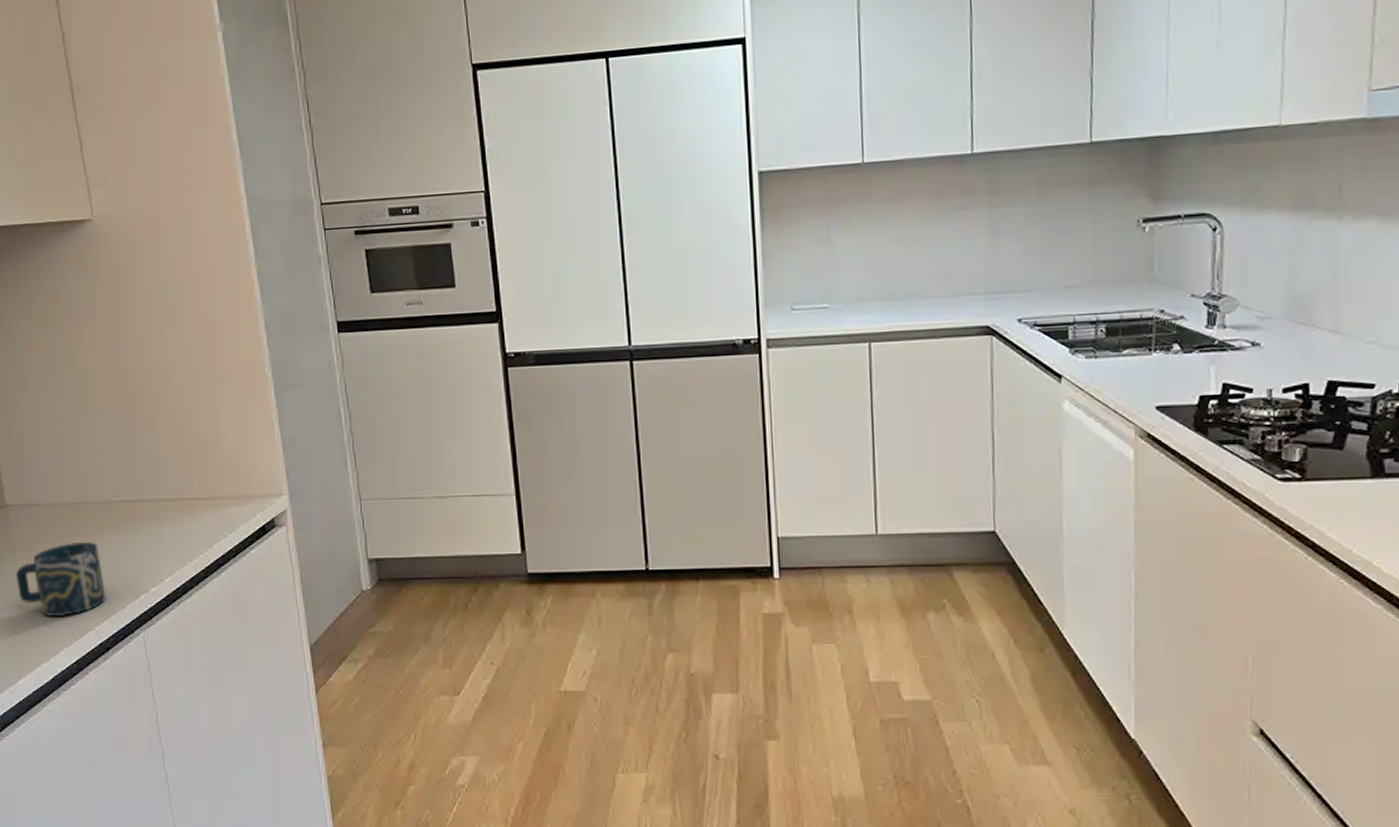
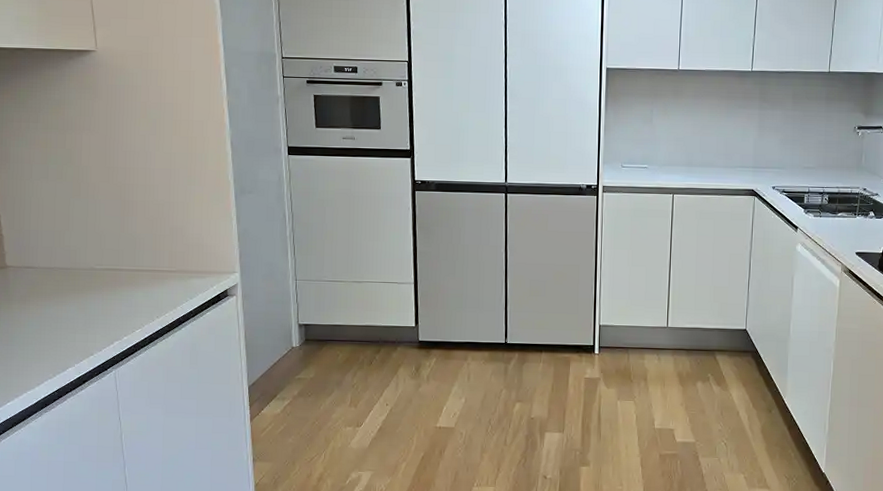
cup: present [16,541,106,616] -> none [11,298,86,355]

